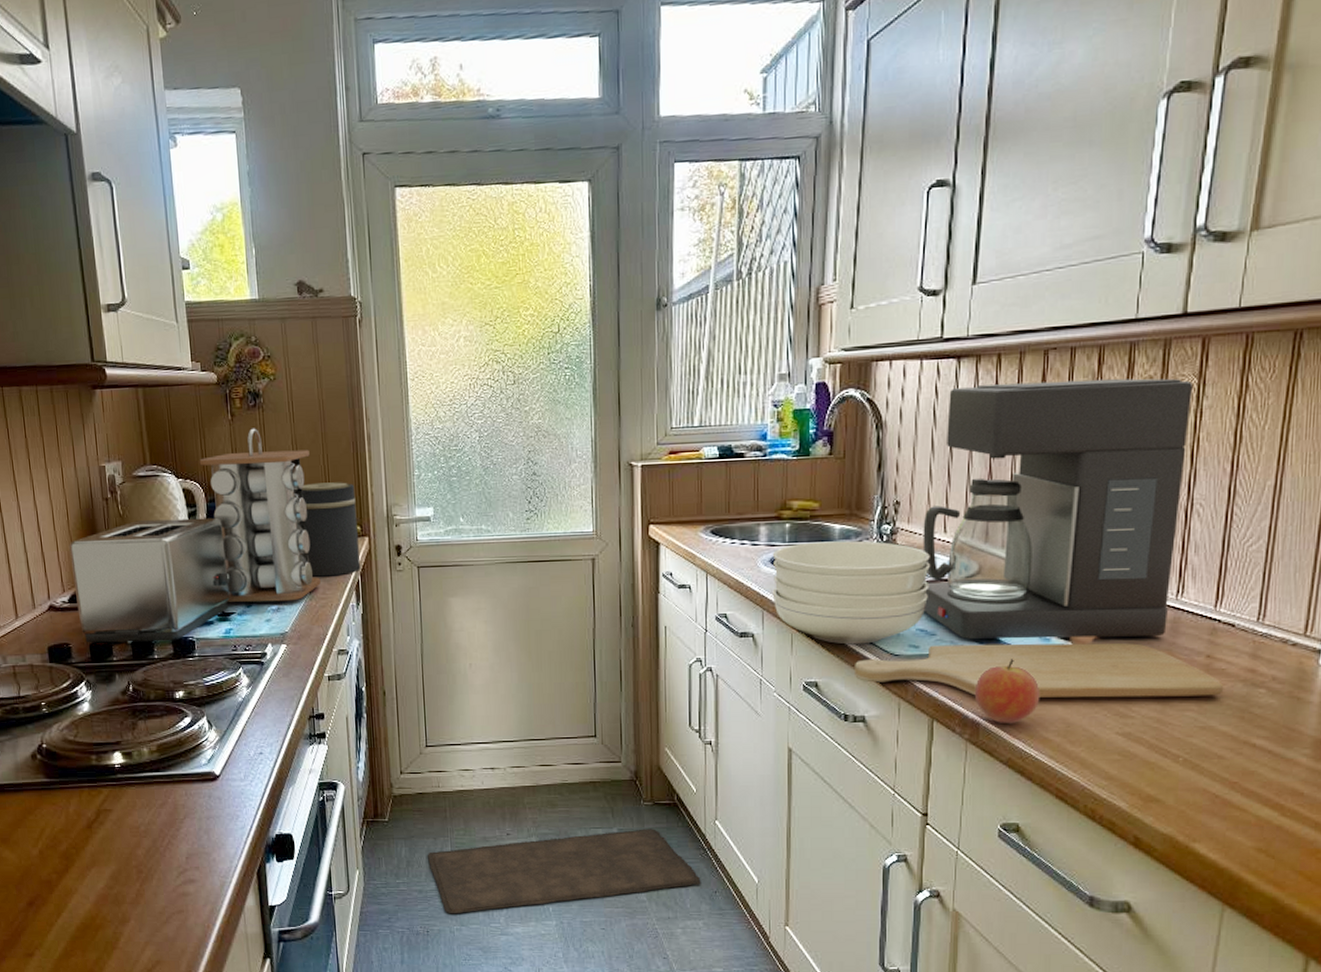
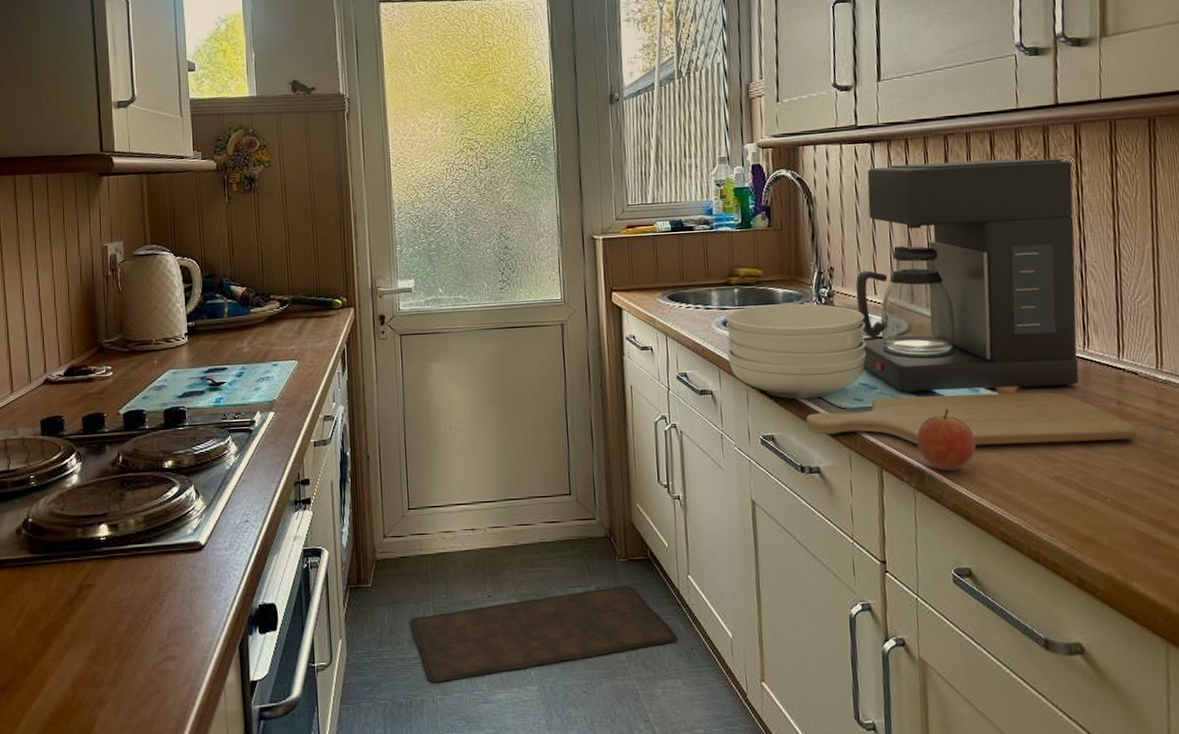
toaster: present [69,517,230,643] -> none [68,292,222,415]
spice rack: present [199,428,321,604] -> none [197,209,308,374]
cylinder: present [301,482,361,577] -> none [292,257,347,346]

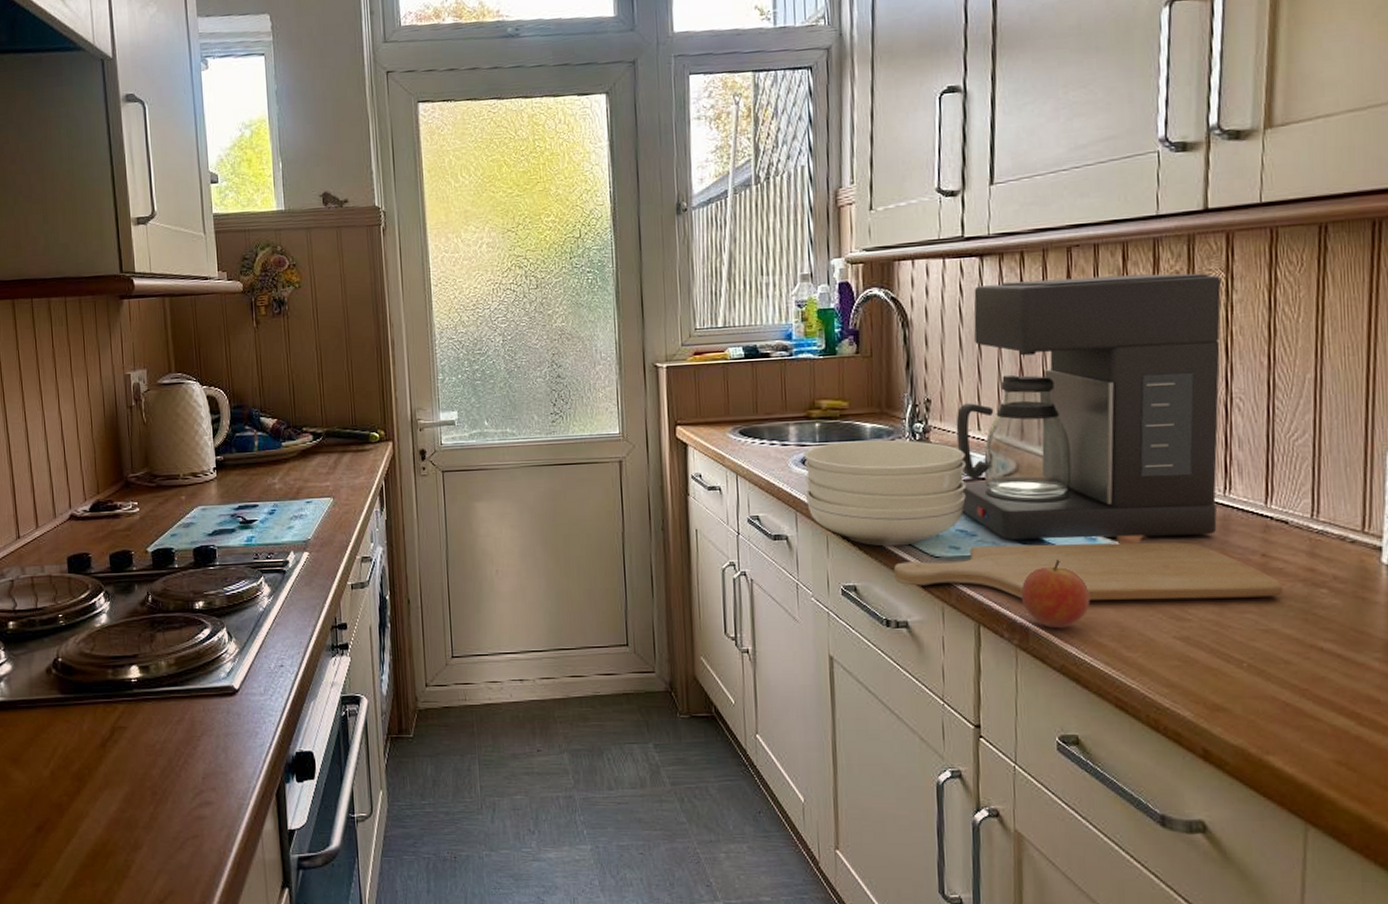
doormat: present [410,585,678,683] -> none [455,743,744,838]

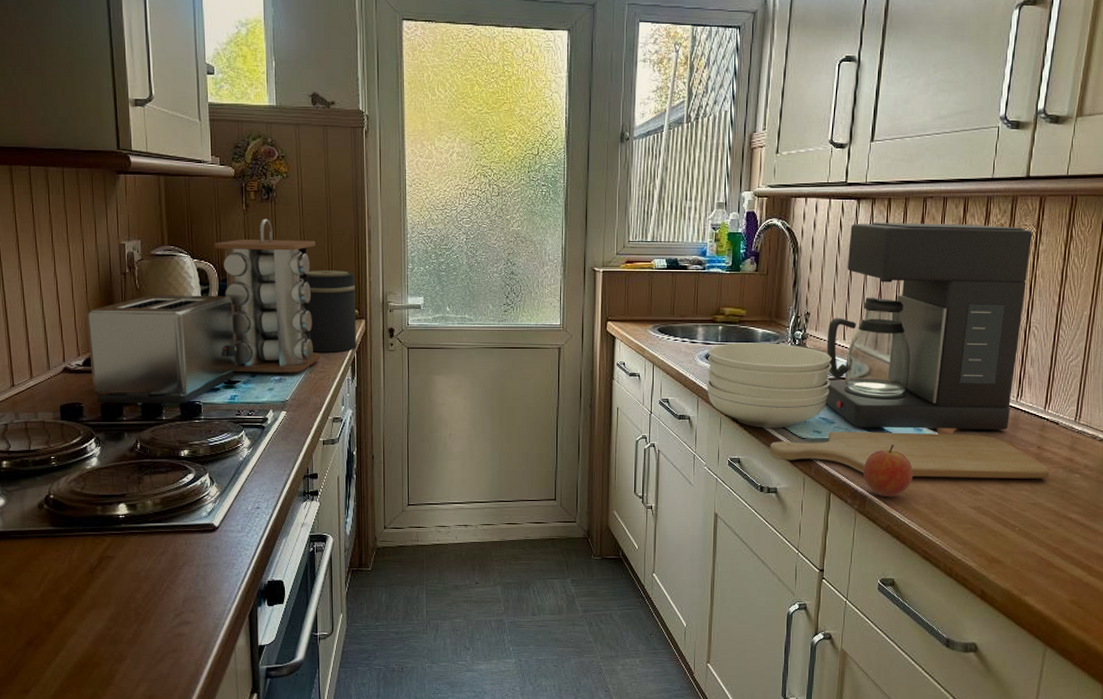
toaster: none [92,424,253,553] -> present [86,295,237,404]
spice rack: none [224,335,344,511] -> present [214,218,320,374]
cylinder: none [325,387,385,483] -> present [307,270,357,353]

